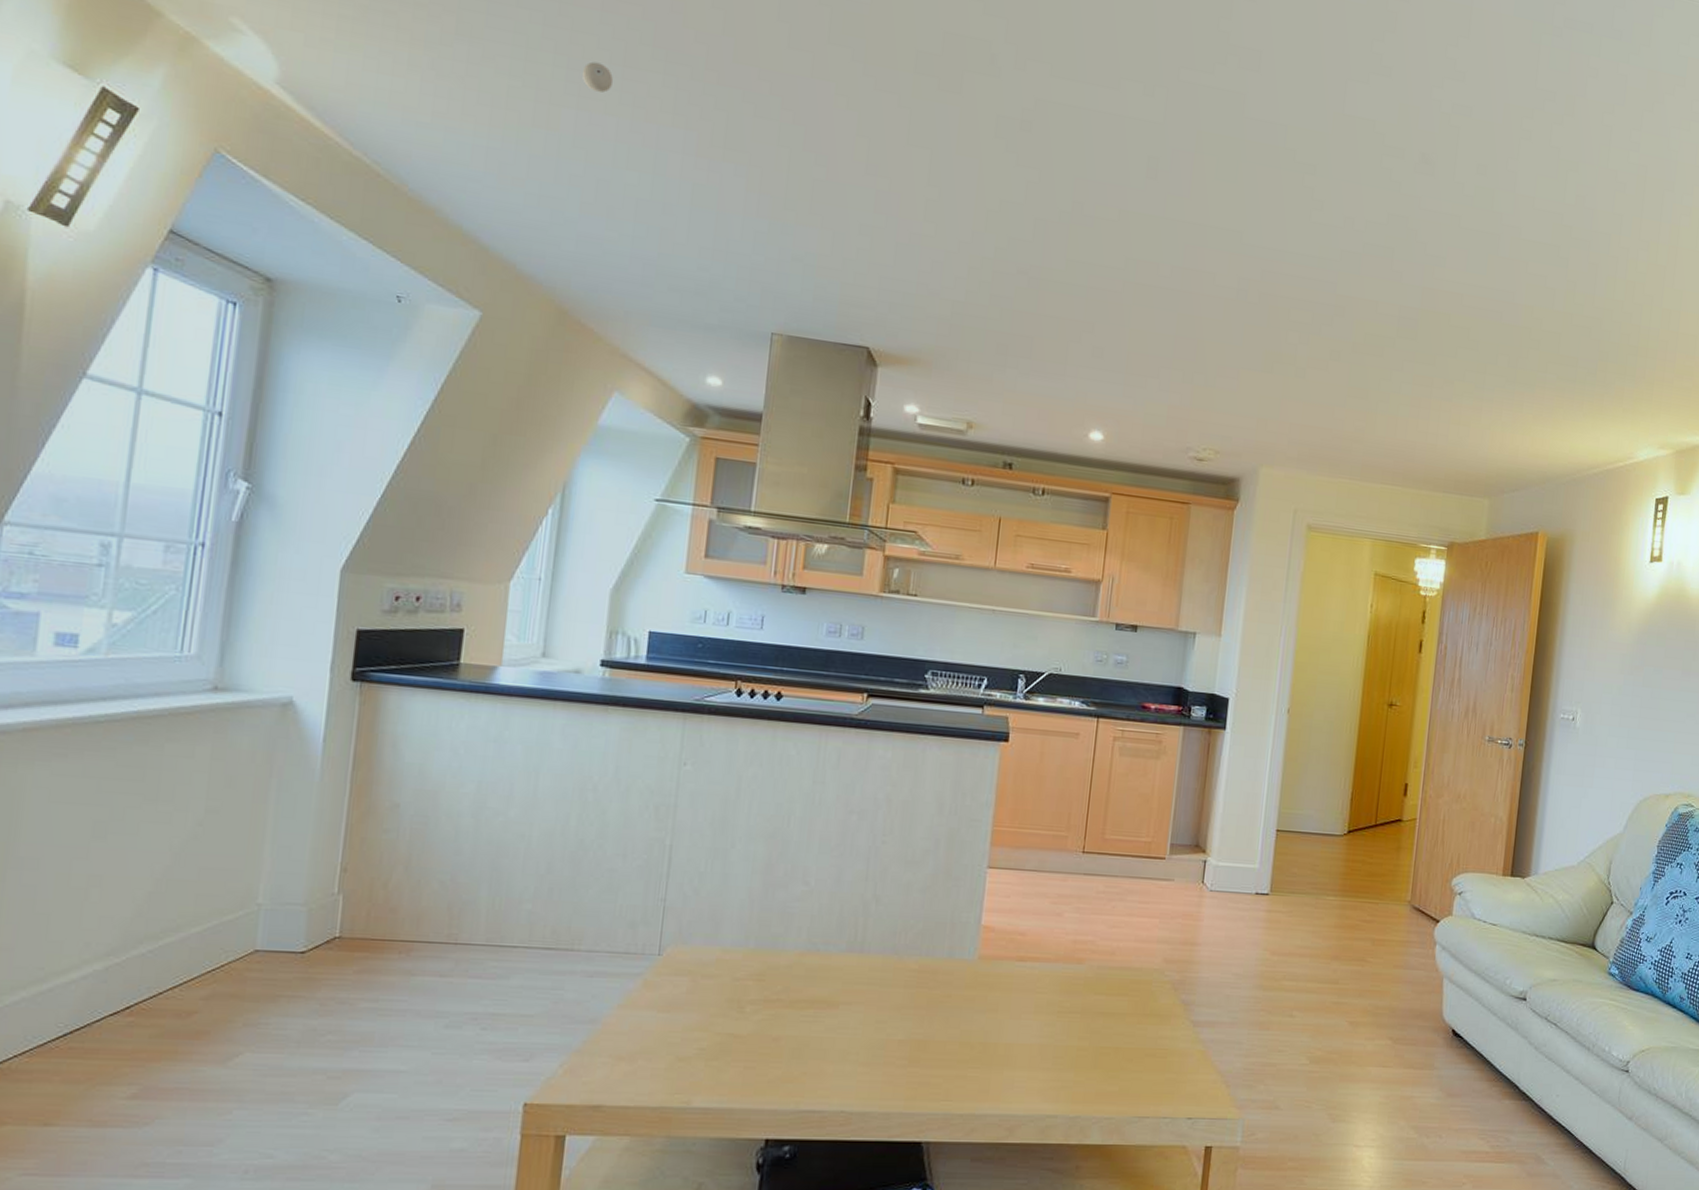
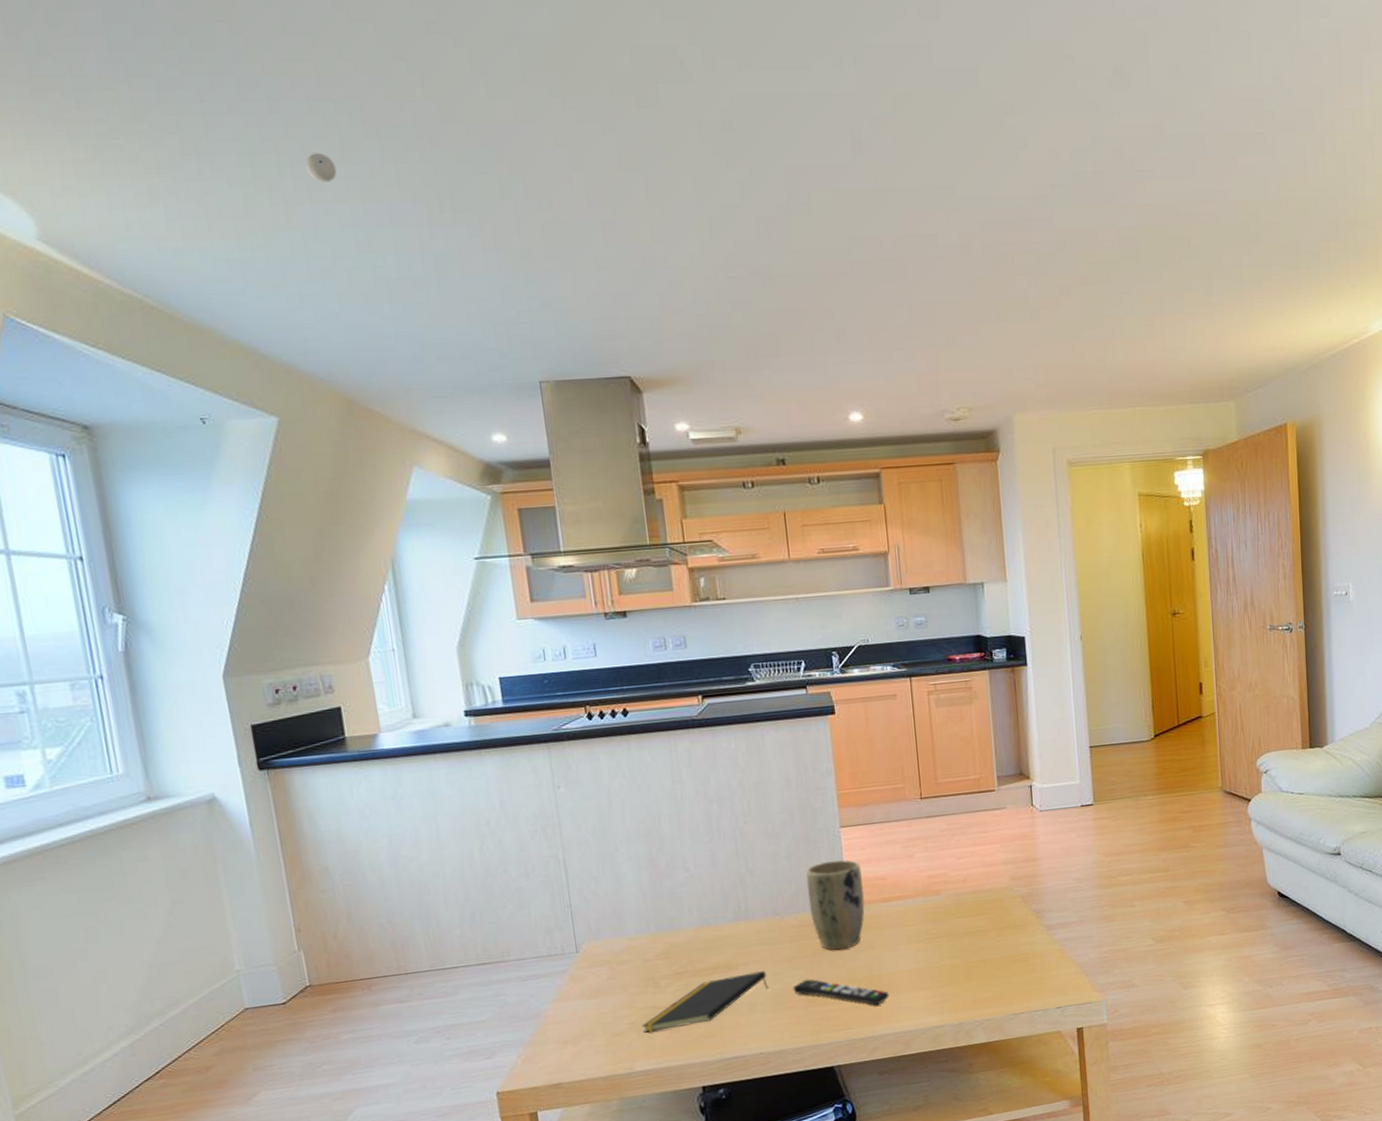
notepad: none [712,1014,869,1064] -> present [641,971,768,1033]
remote control: none [895,1034,1003,1079] -> present [792,979,889,1006]
plant pot: none [933,903,1001,1007] -> present [806,859,865,950]

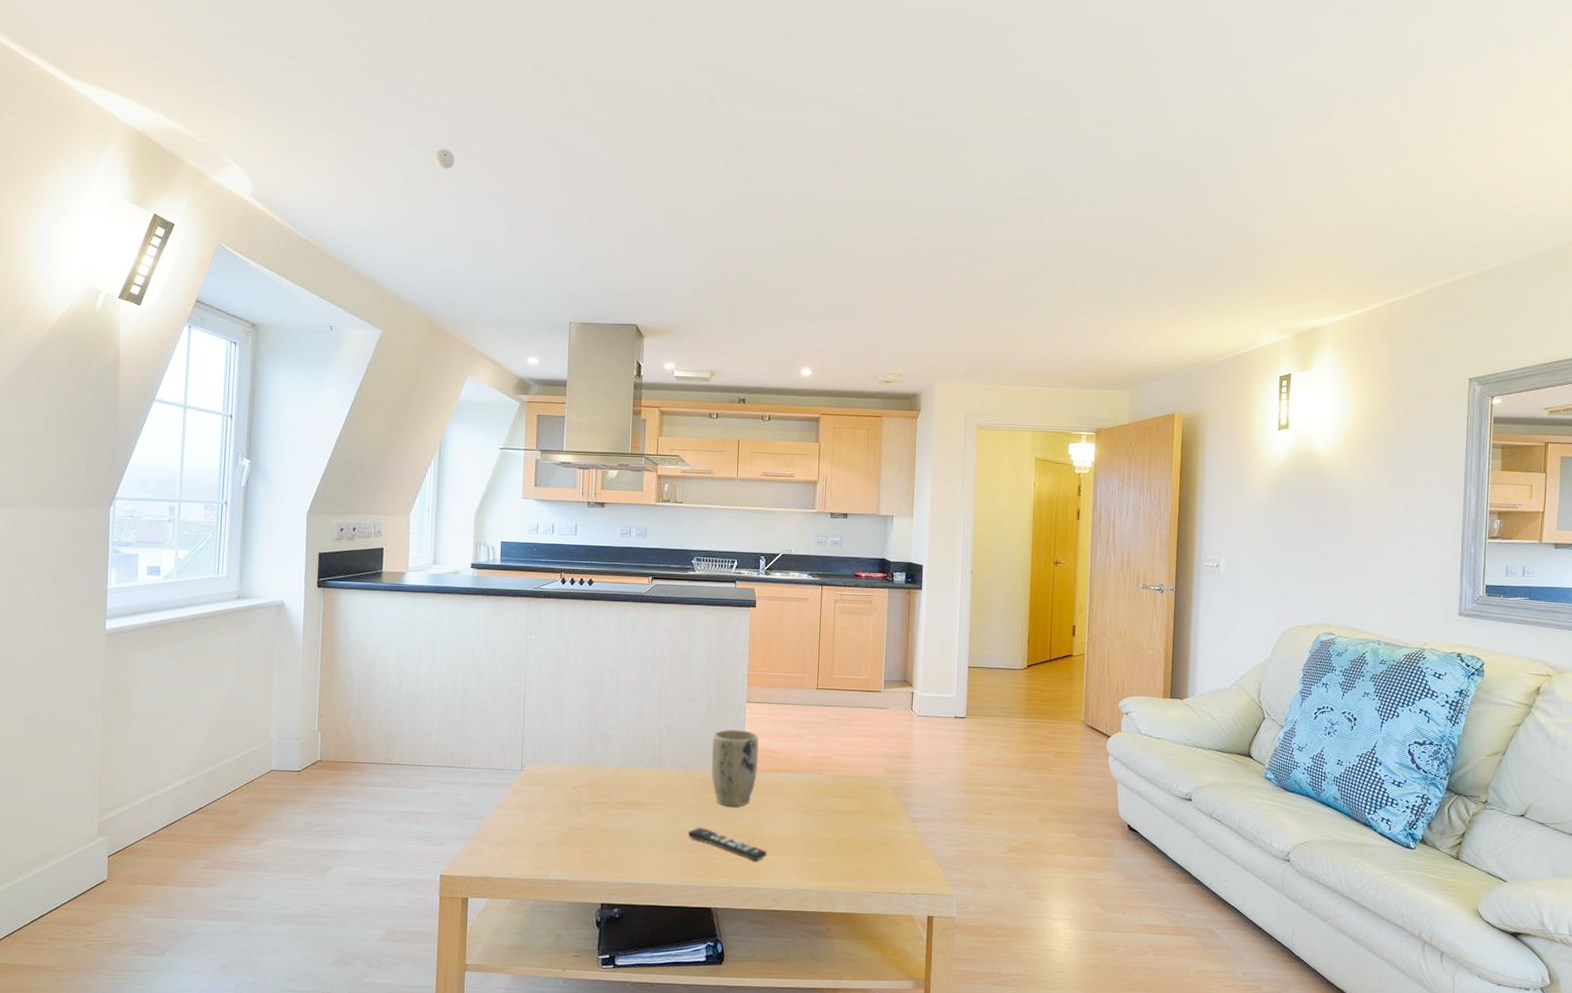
notepad: present [641,971,768,1033] -> none [561,813,668,849]

